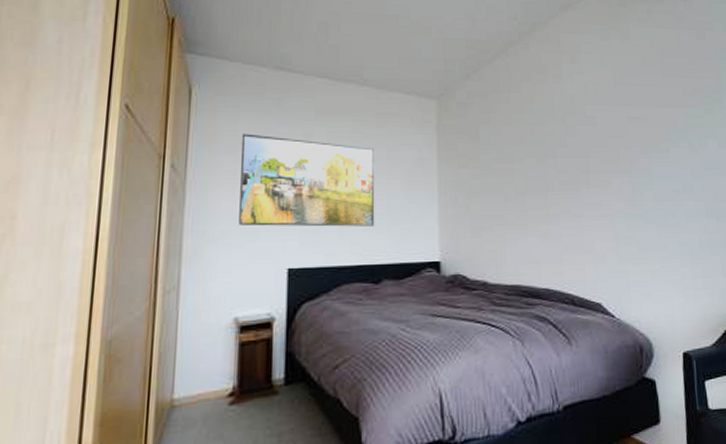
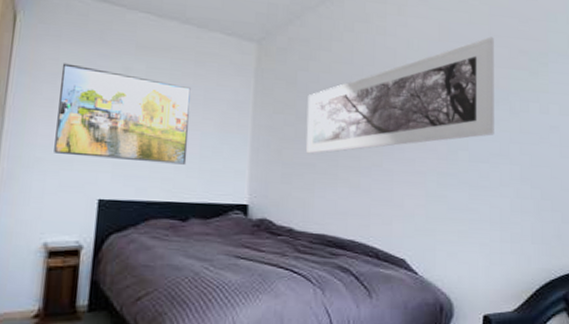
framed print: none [491,77,677,206] -> present [305,36,494,154]

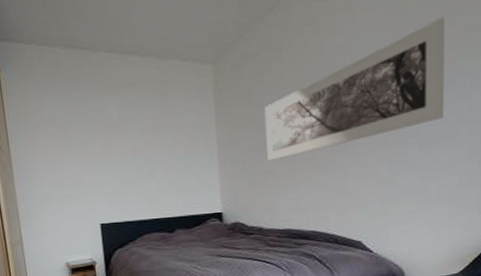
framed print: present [54,63,192,165] -> none [47,111,166,191]

